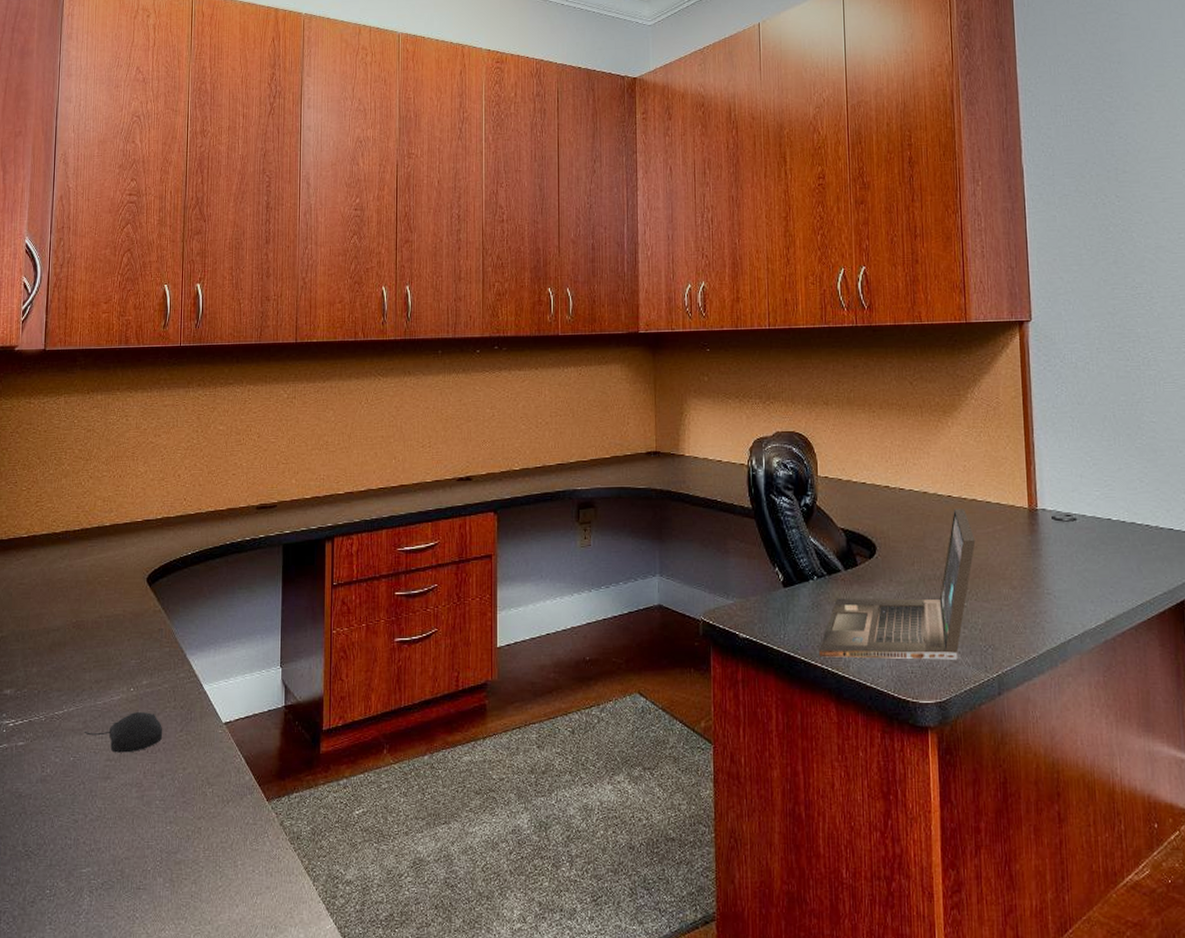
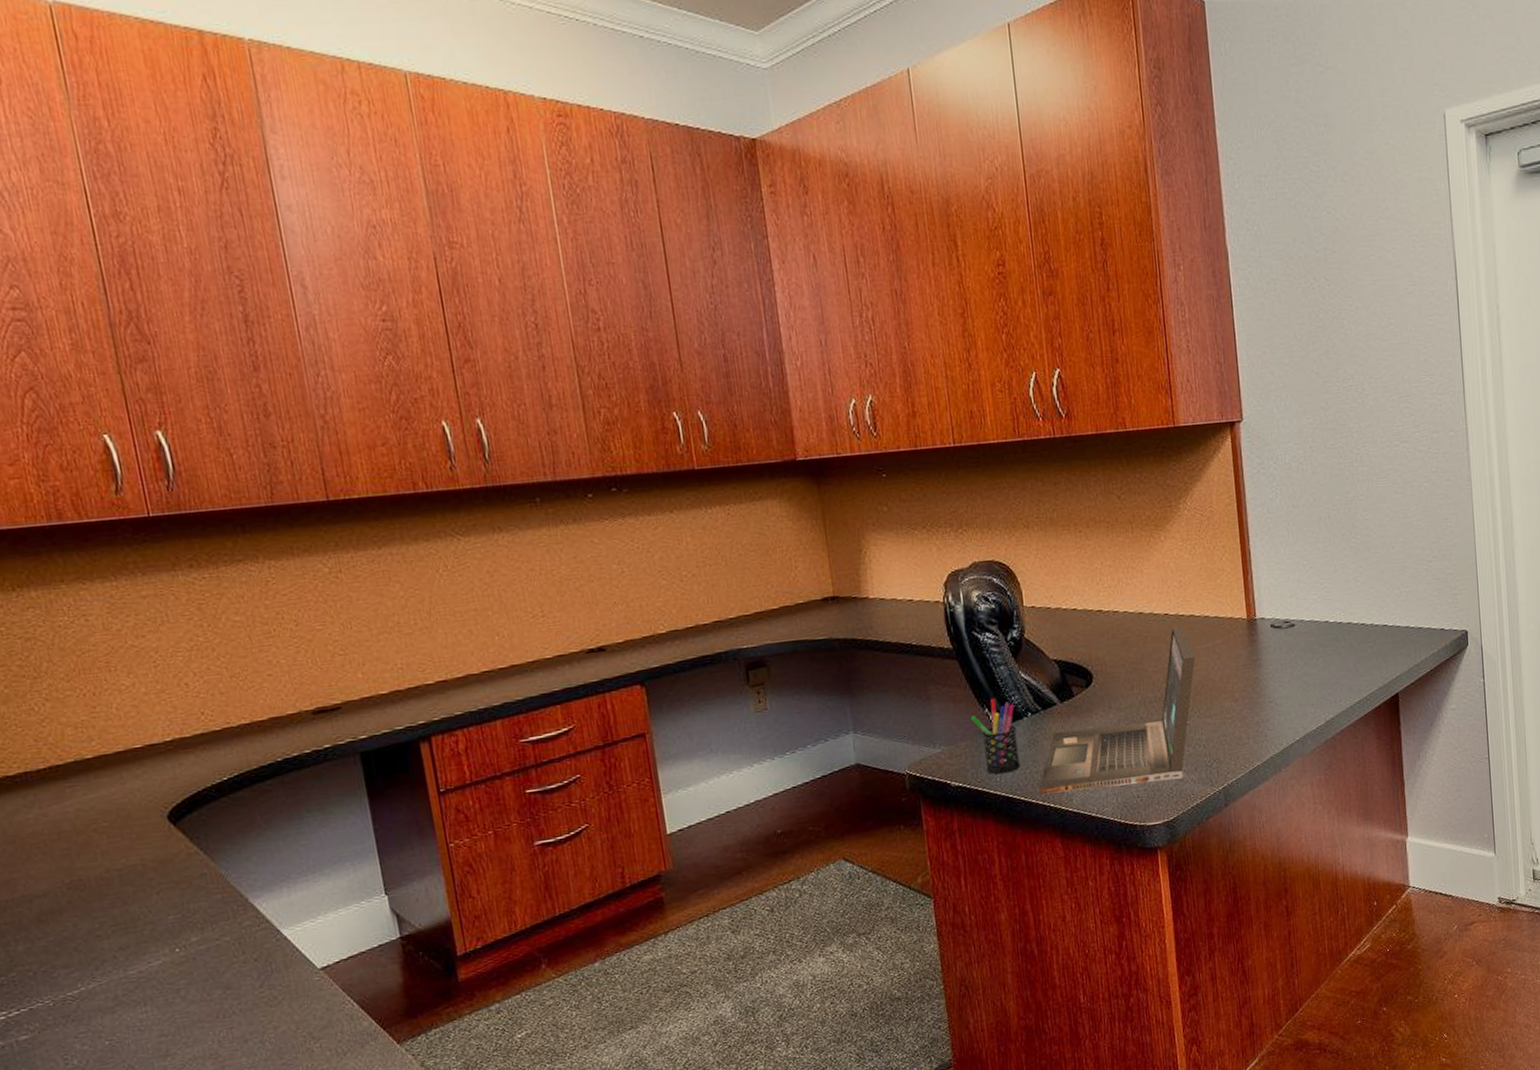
computer mouse: present [84,712,163,753] -> none [117,973,236,1026]
pen holder: none [762,558,803,632] -> present [971,698,1020,775]

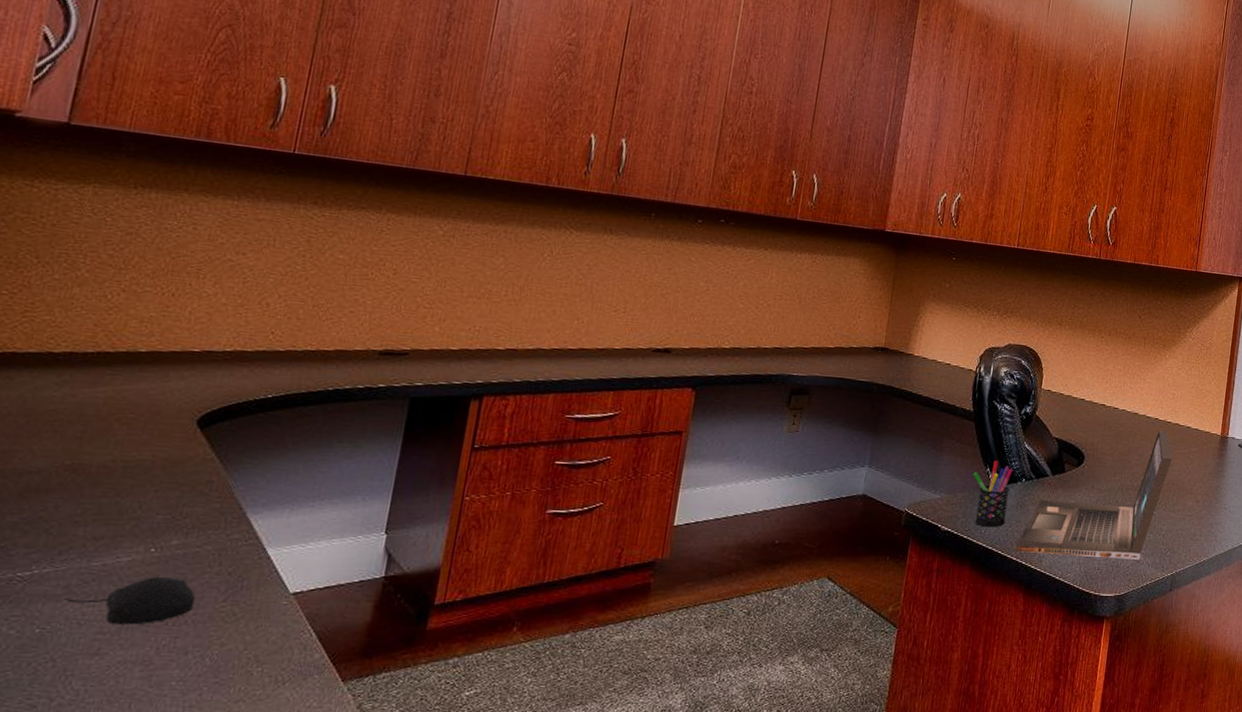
computer mouse: none [117,973,236,1026] -> present [63,577,196,625]

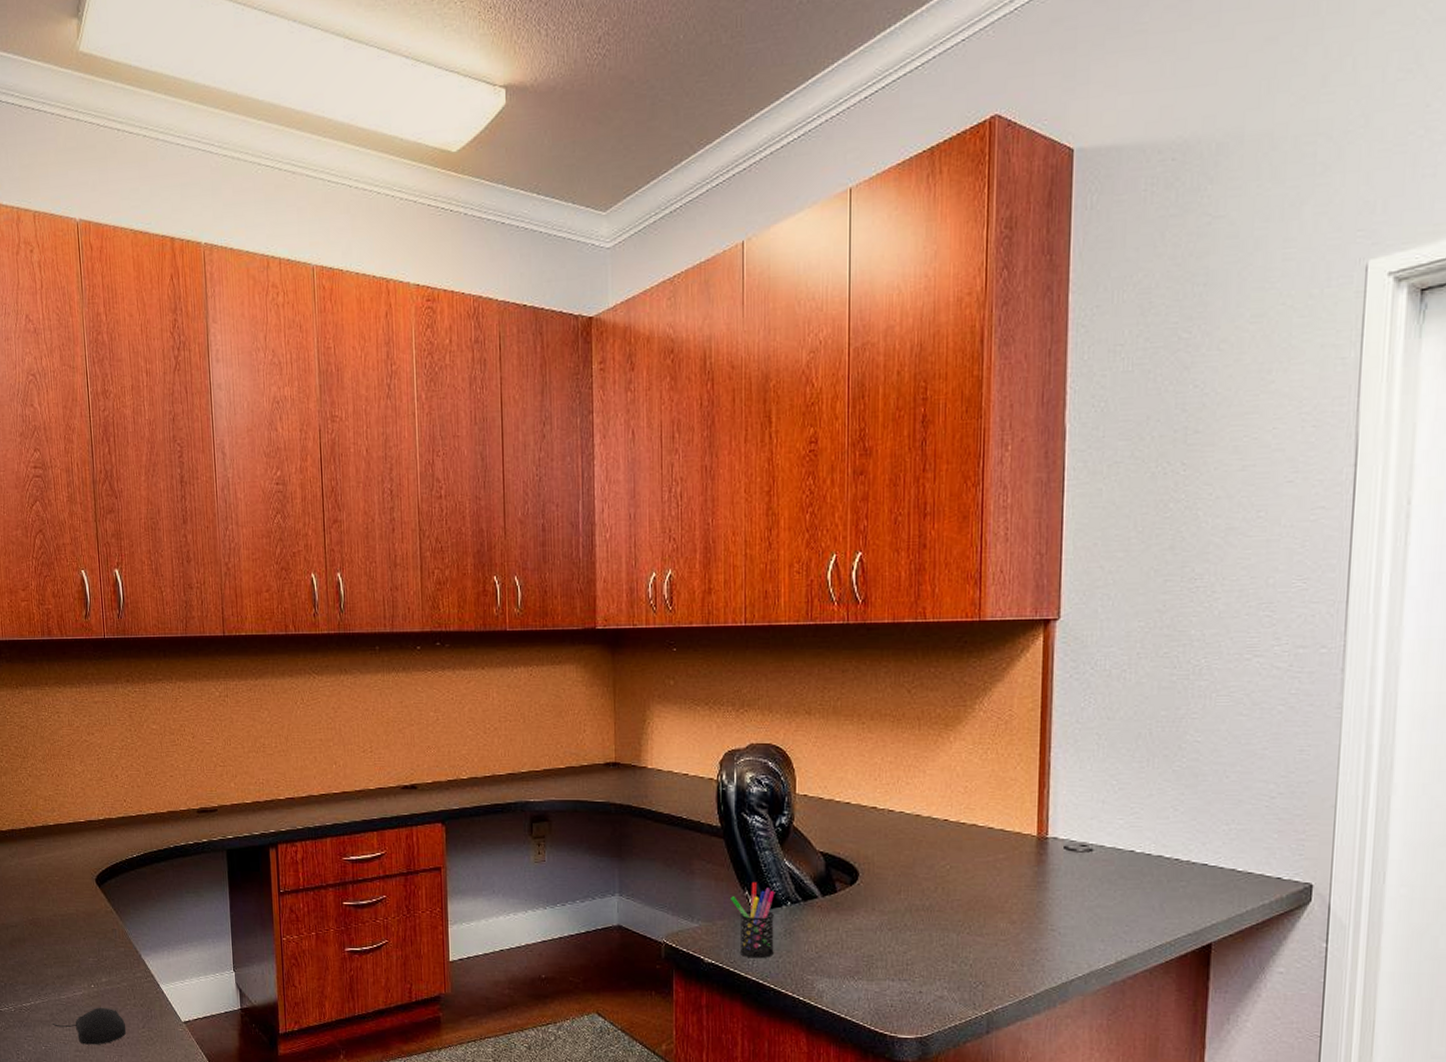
laptop: present [1015,430,1173,560] -> none [790,834,973,995]

